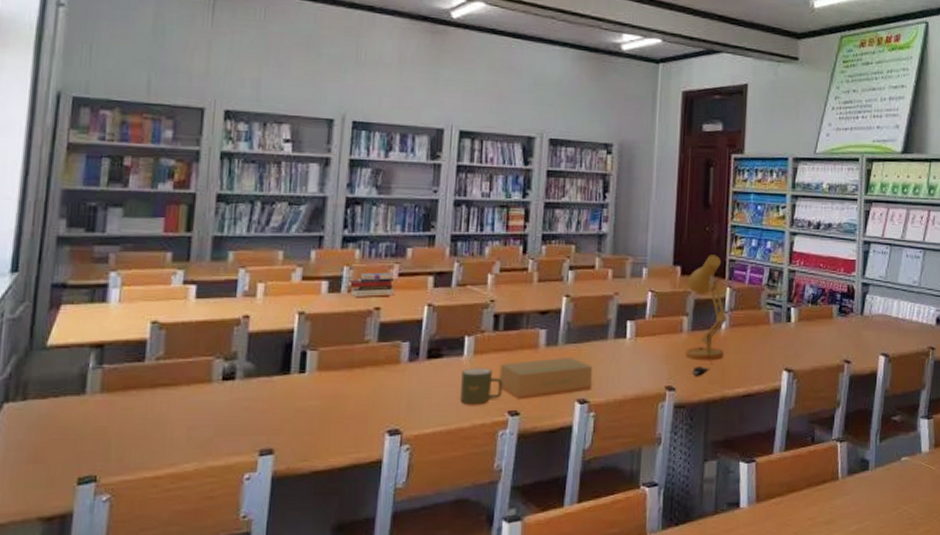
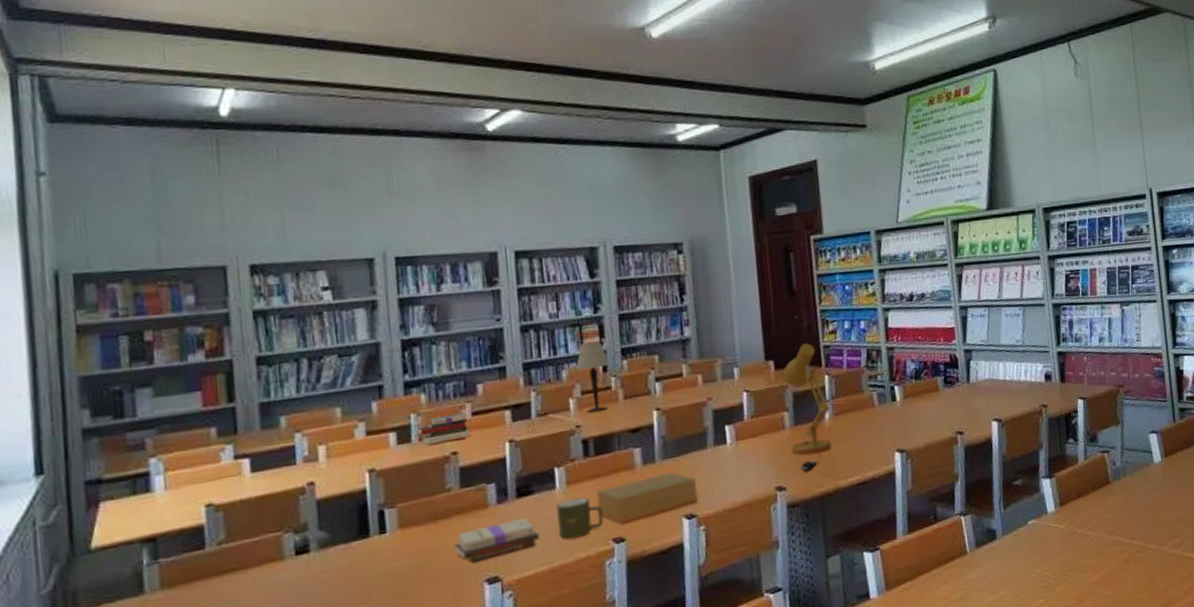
books: none [364,379,443,414] -> present [454,518,540,564]
table lamp: none [499,224,530,291] -> present [576,341,610,414]

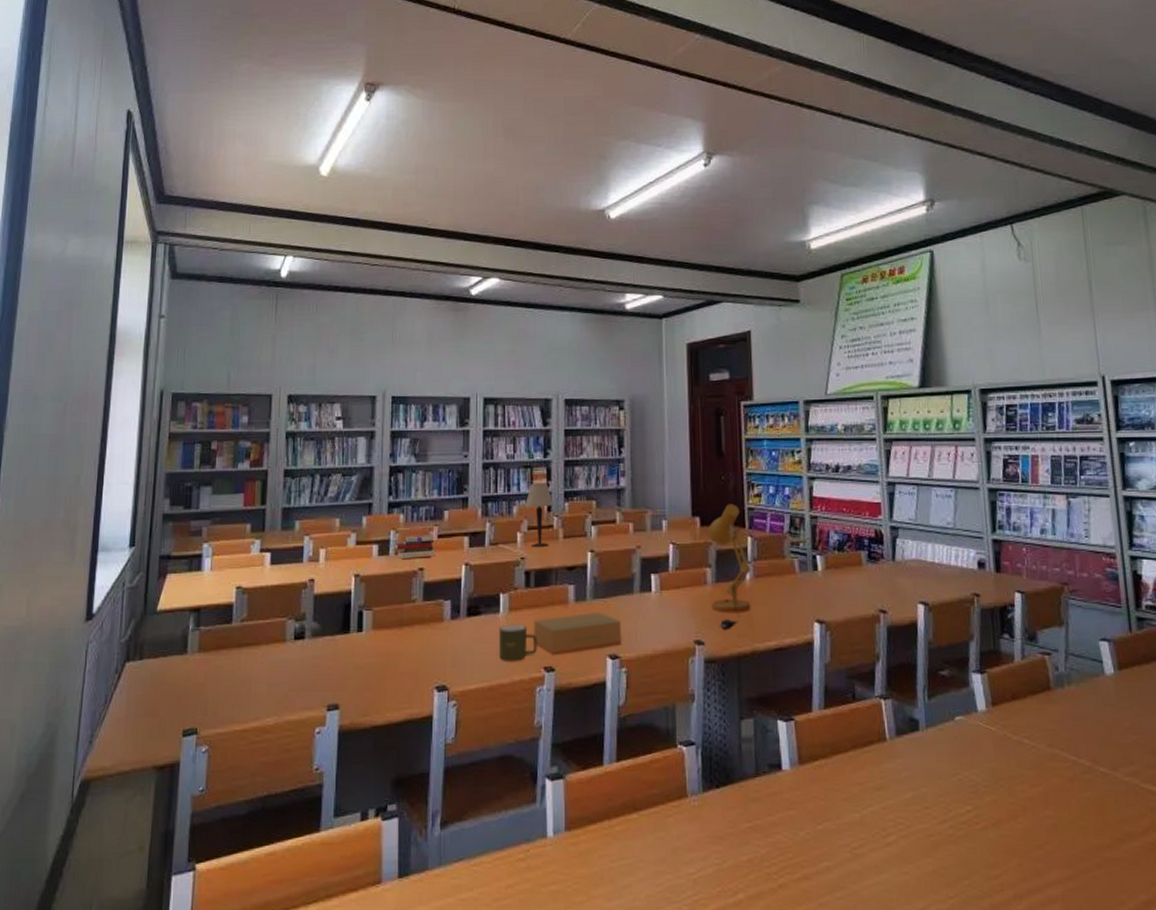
books: present [454,518,540,564] -> none [414,636,483,671]

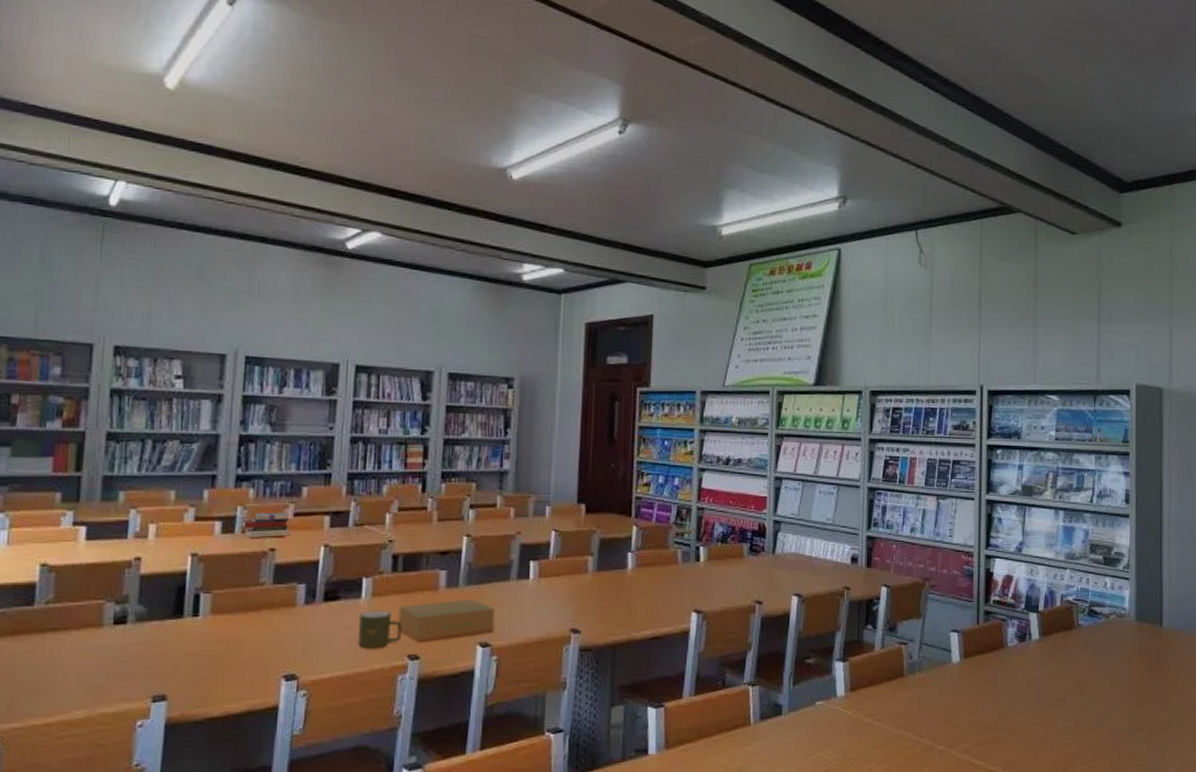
table lamp: present [526,483,554,548] -> none [397,461,429,530]
desk lamp: present [707,504,751,631] -> none [590,492,634,619]

